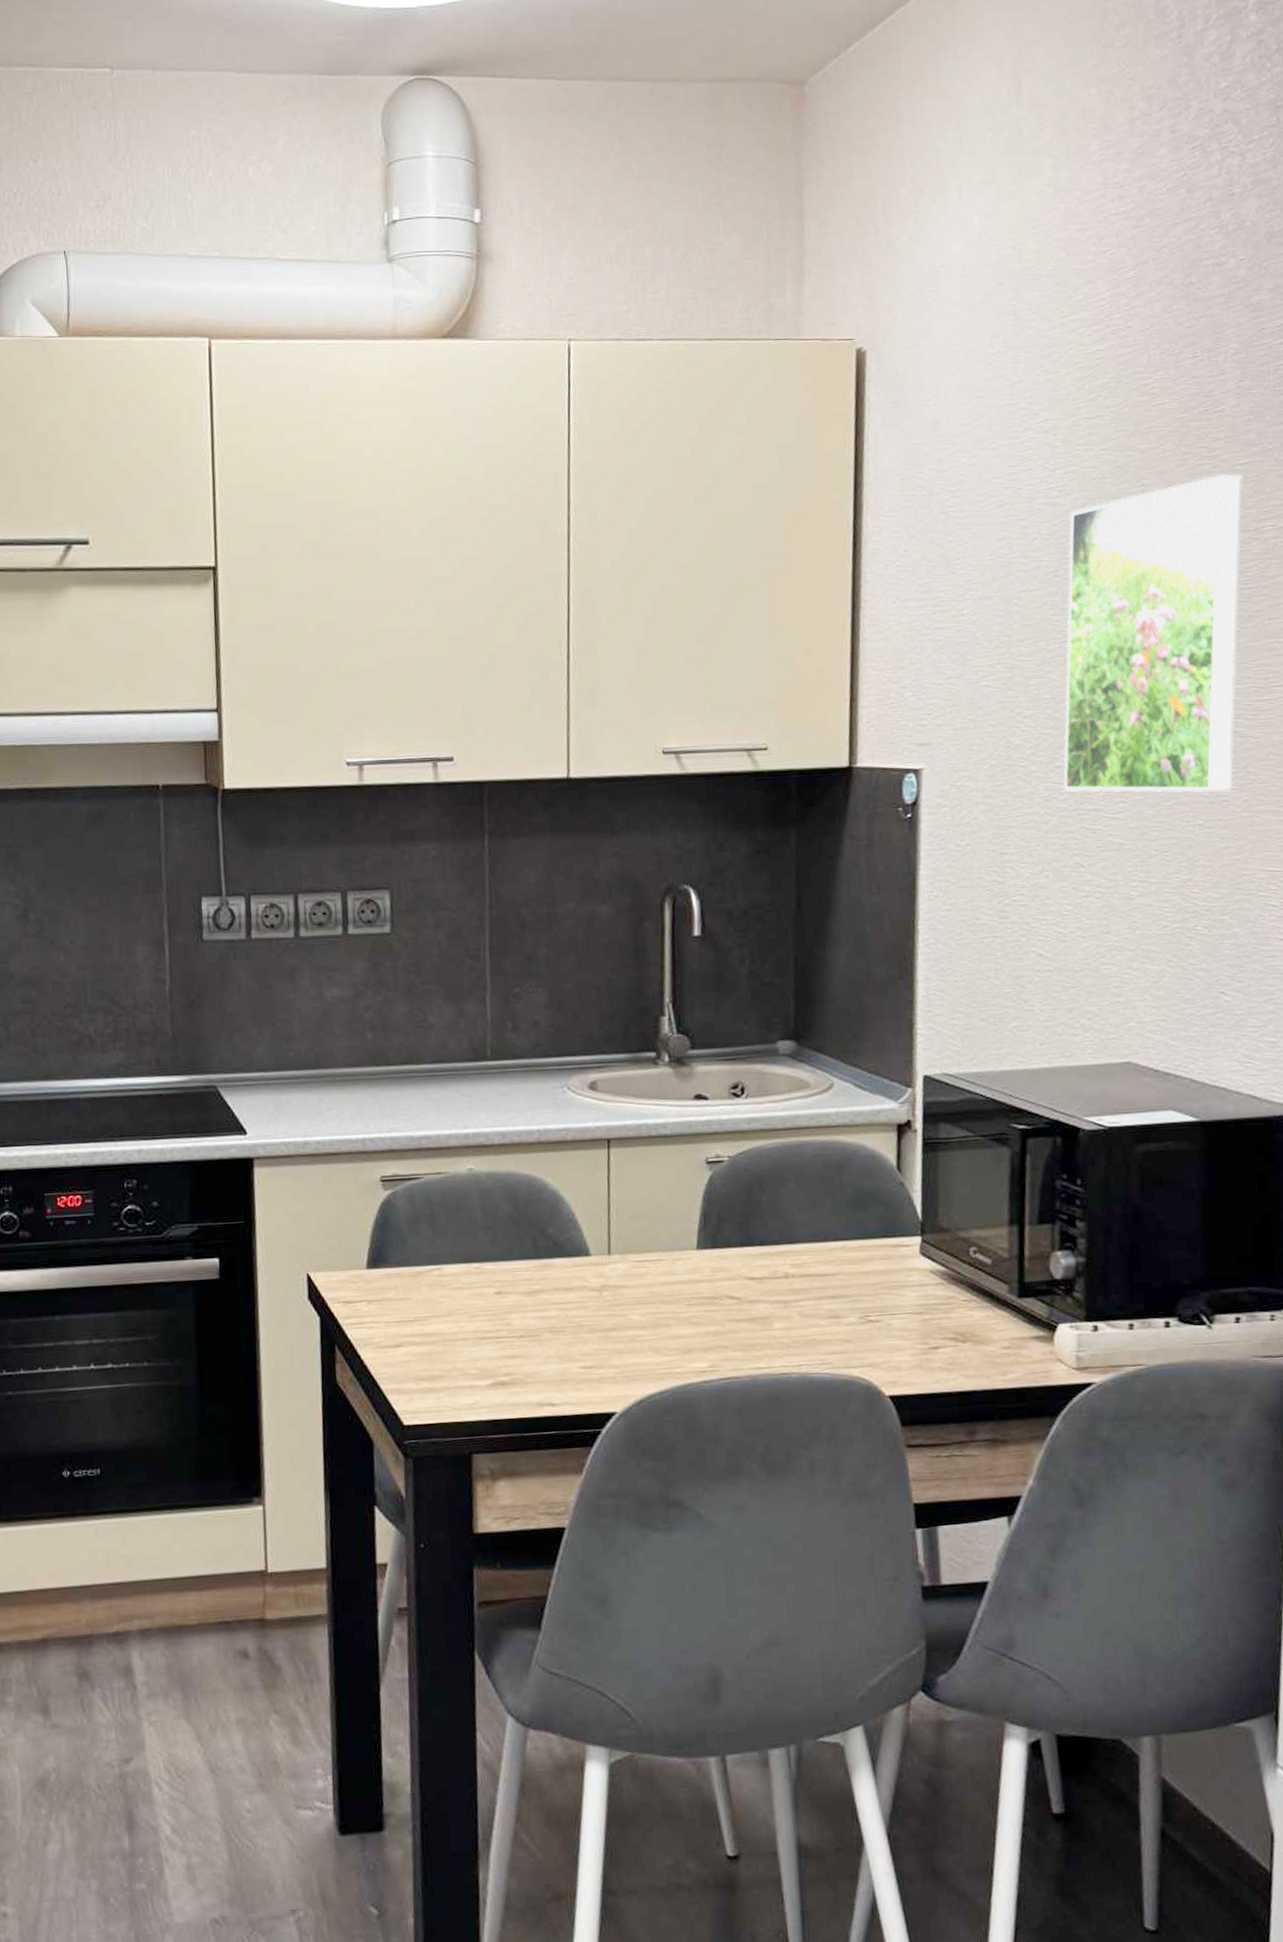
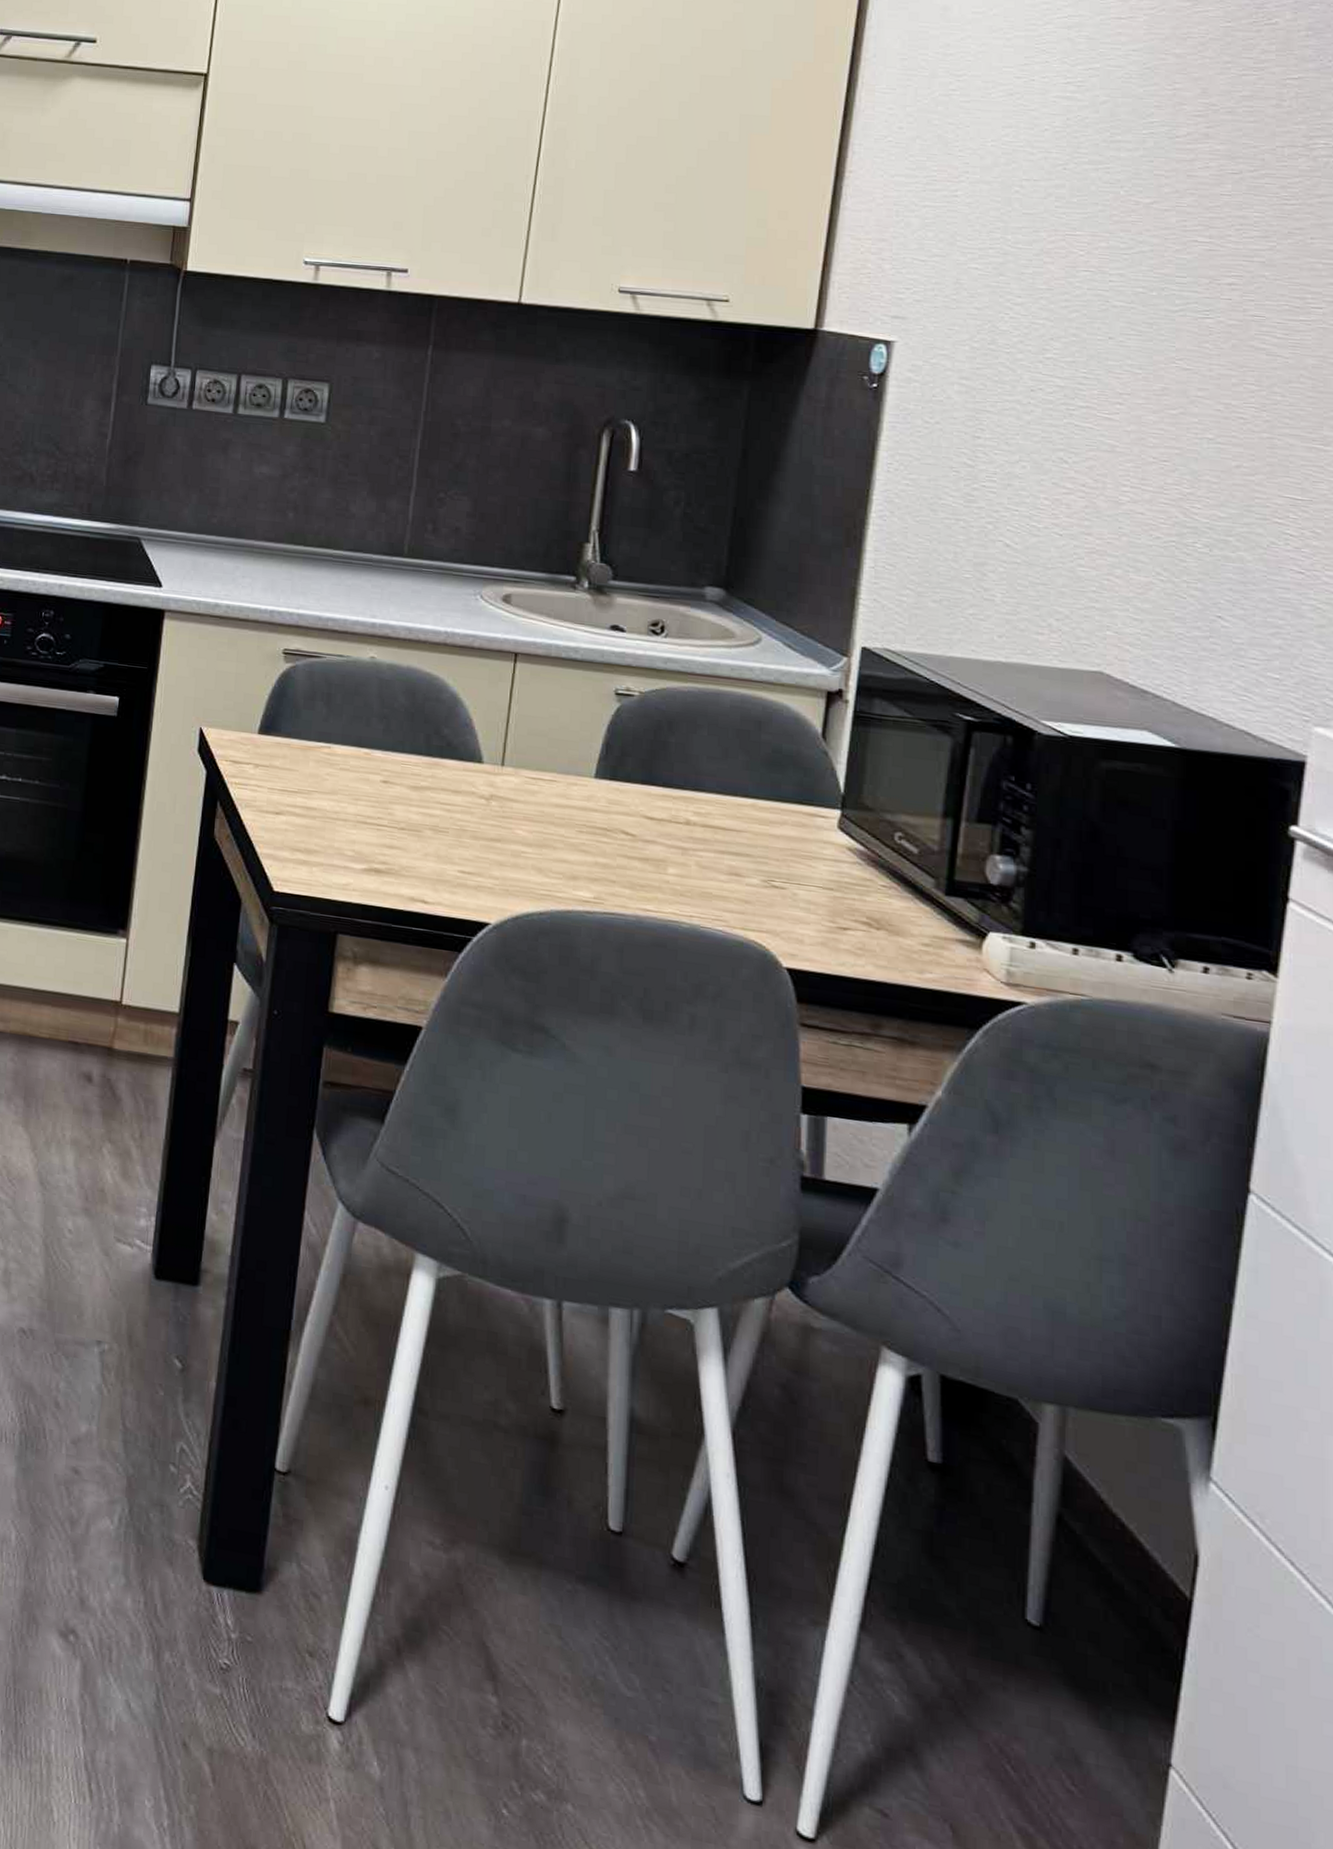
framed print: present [1063,473,1243,793] -> none [1053,86,1294,409]

